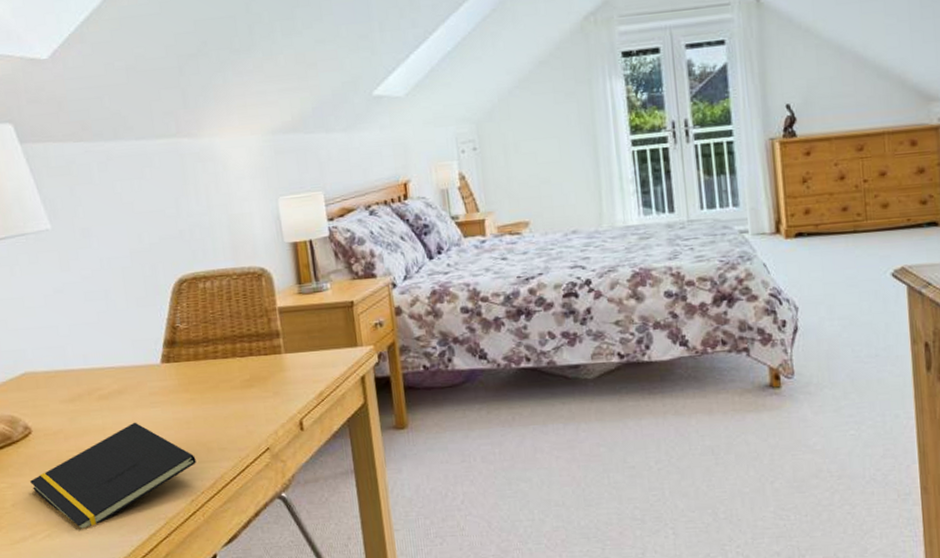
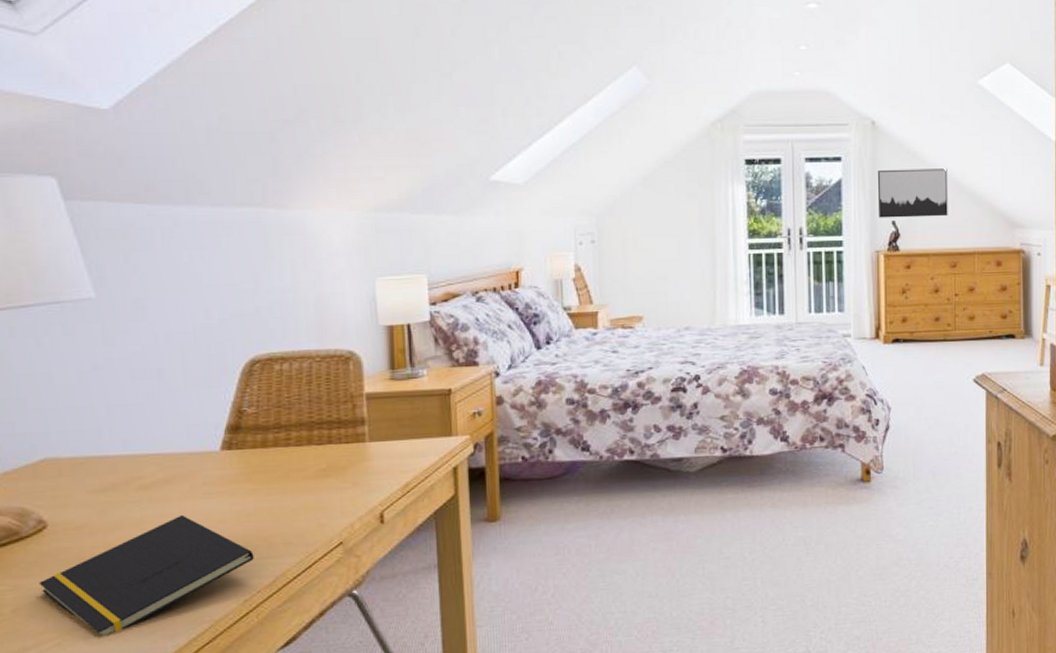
wall art: none [765,41,850,103] -> present [877,168,948,218]

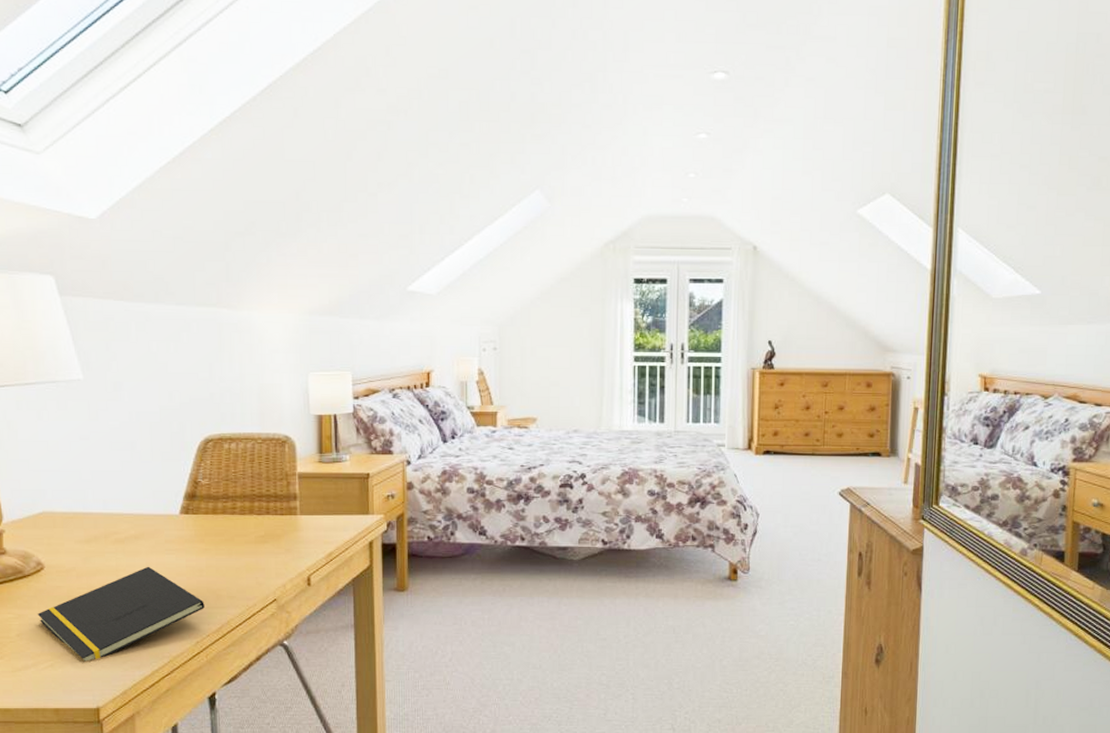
wall art: present [877,168,948,218] -> none [755,292,824,339]

